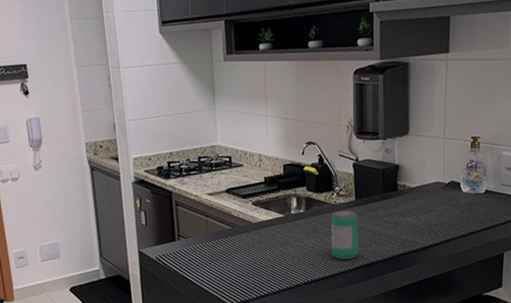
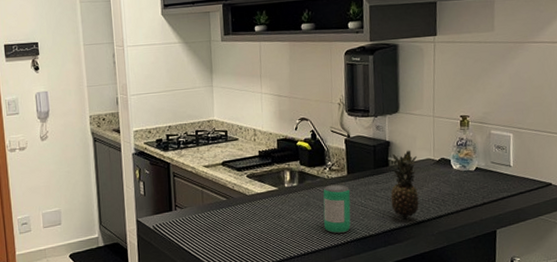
fruit: none [399,173,428,244] -> present [390,150,419,220]

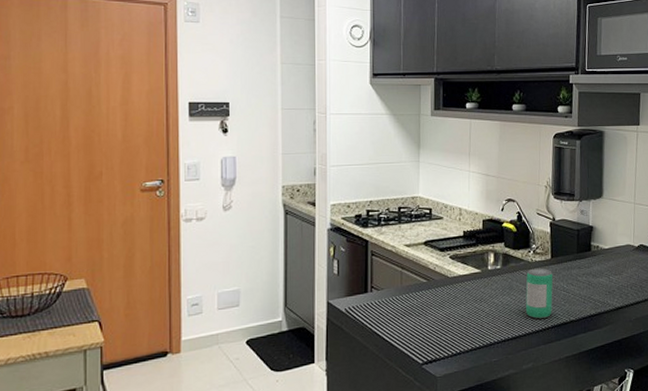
fruit: present [390,150,419,220] -> none [592,235,619,305]

